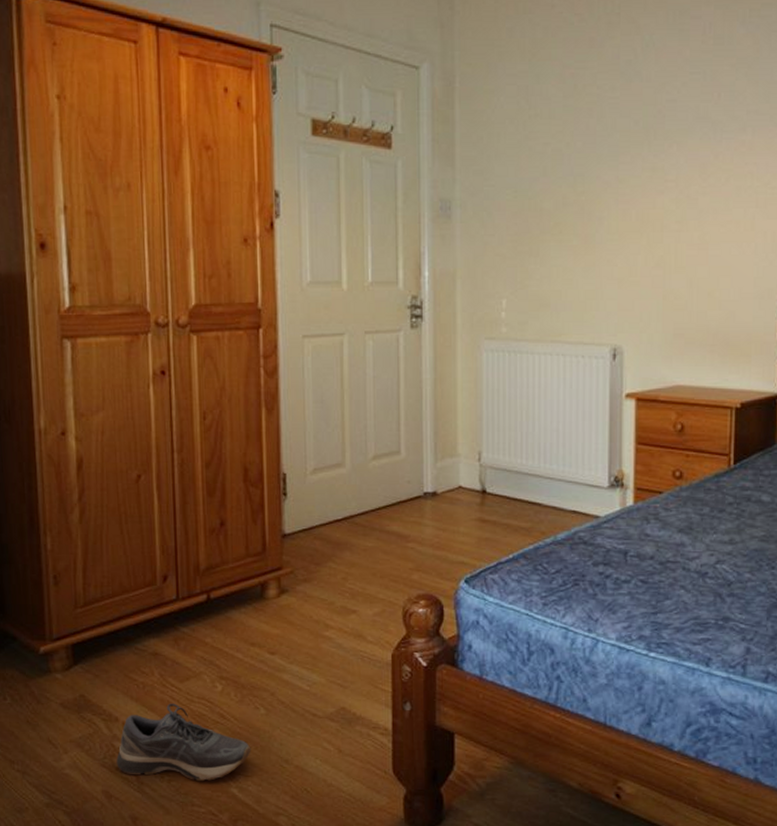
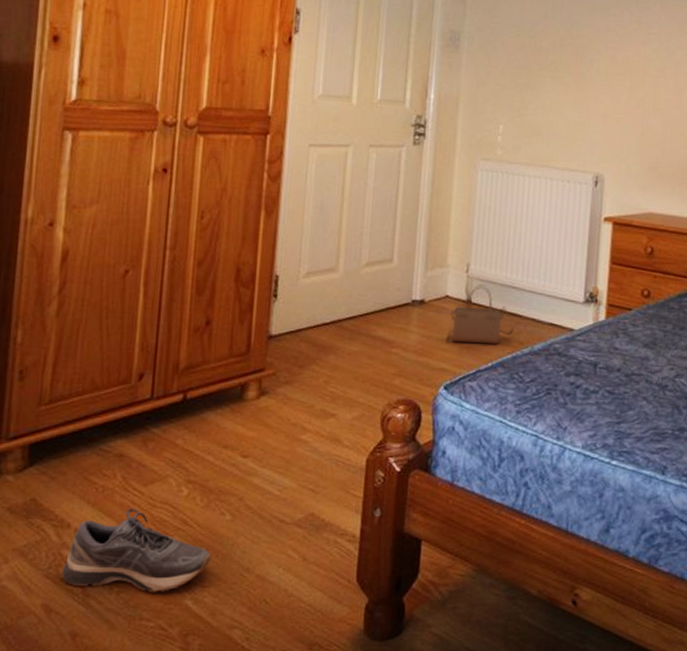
handbag: none [463,473,534,537] -> present [446,284,514,346]

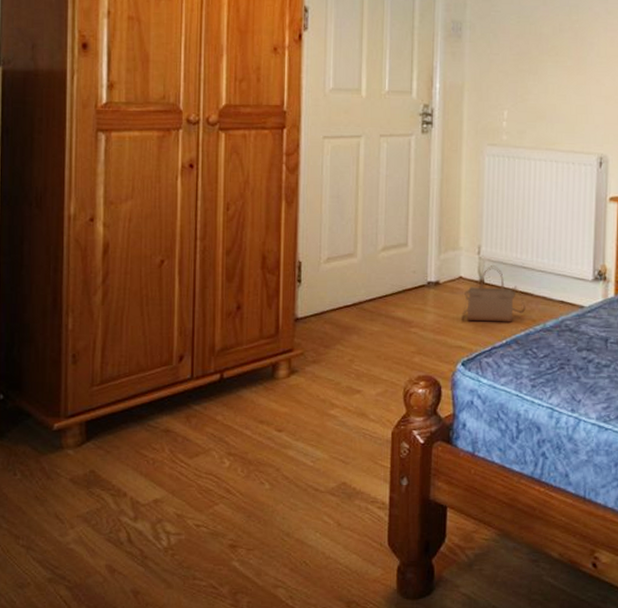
athletic shoe: present [62,508,212,593] -> none [122,479,254,555]

